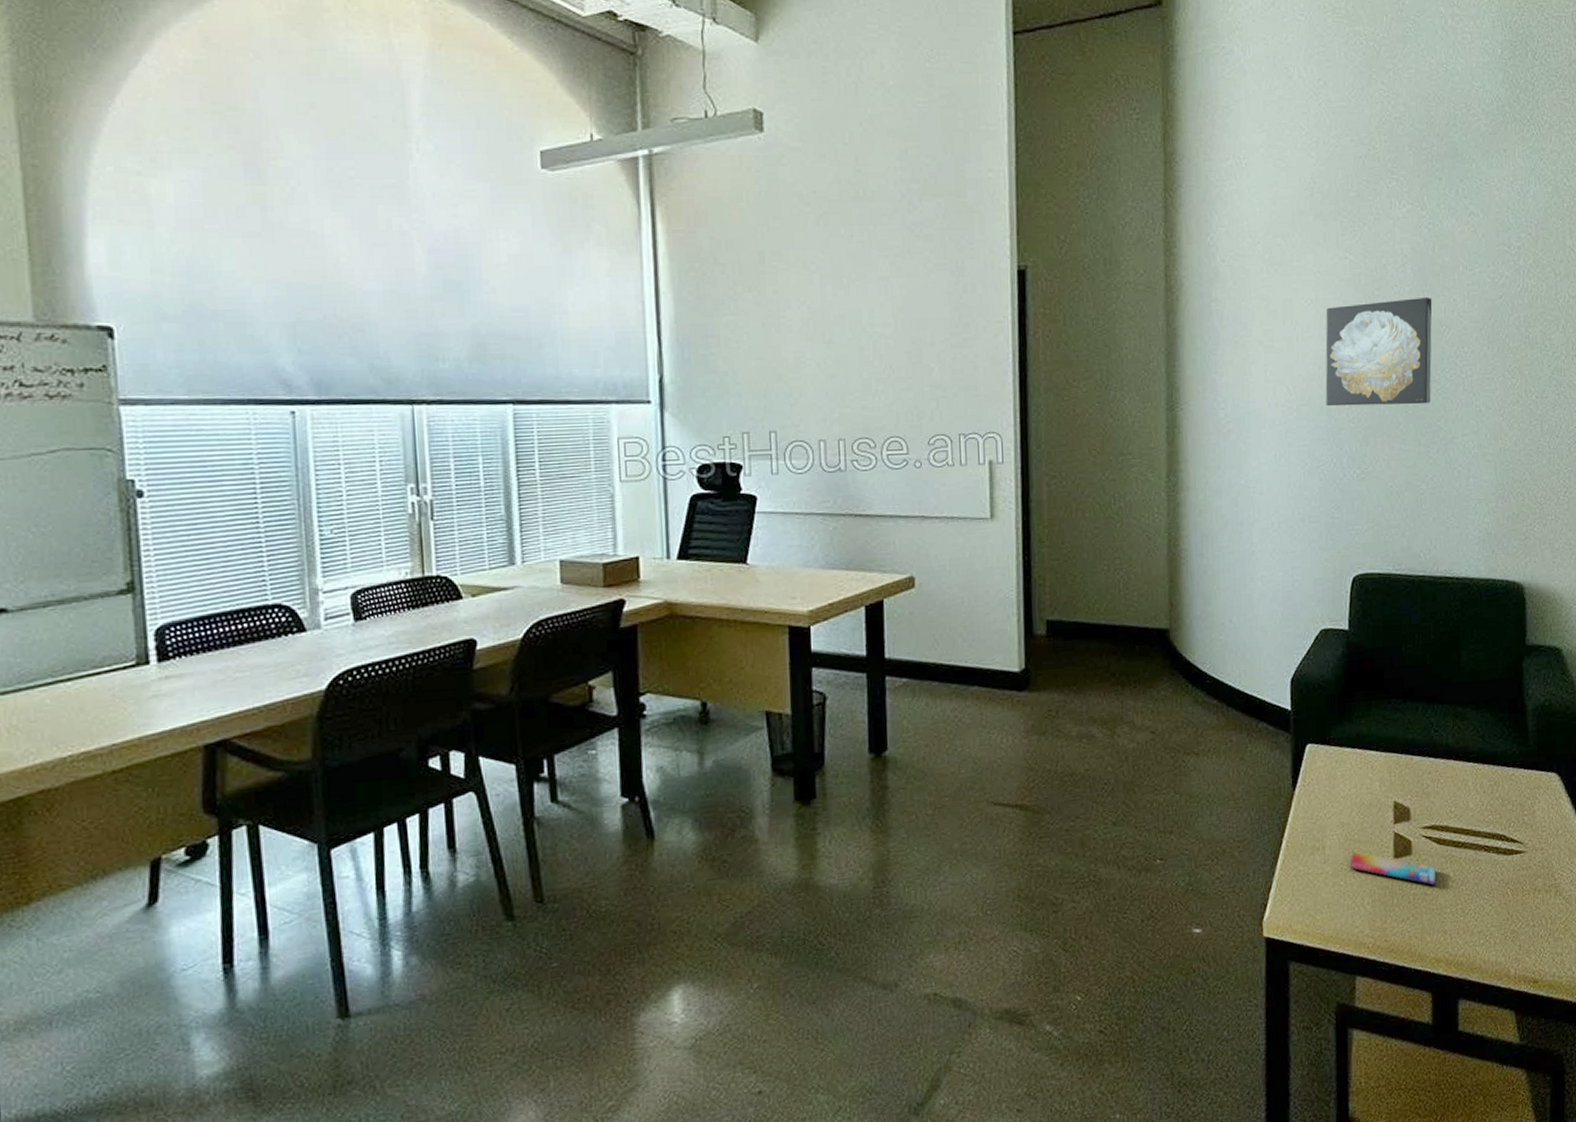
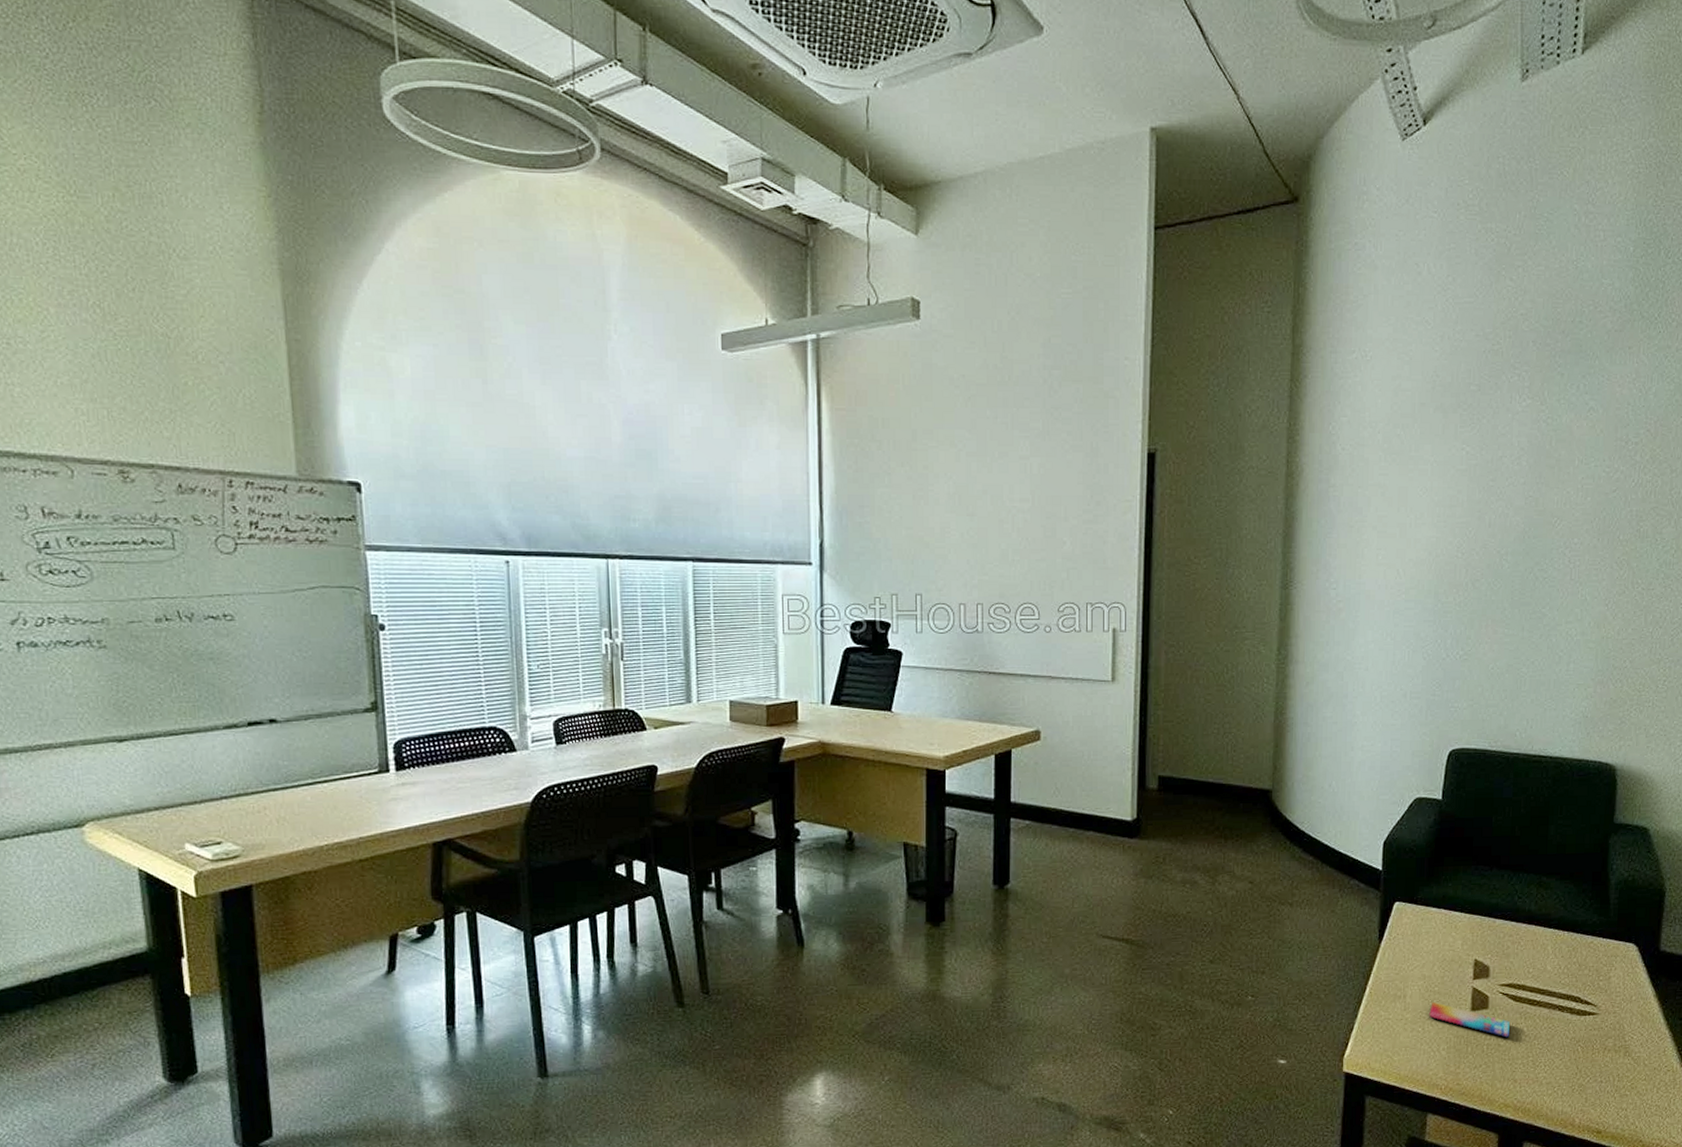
wall art: present [1325,298,1433,406] -> none [1434,490,1546,592]

